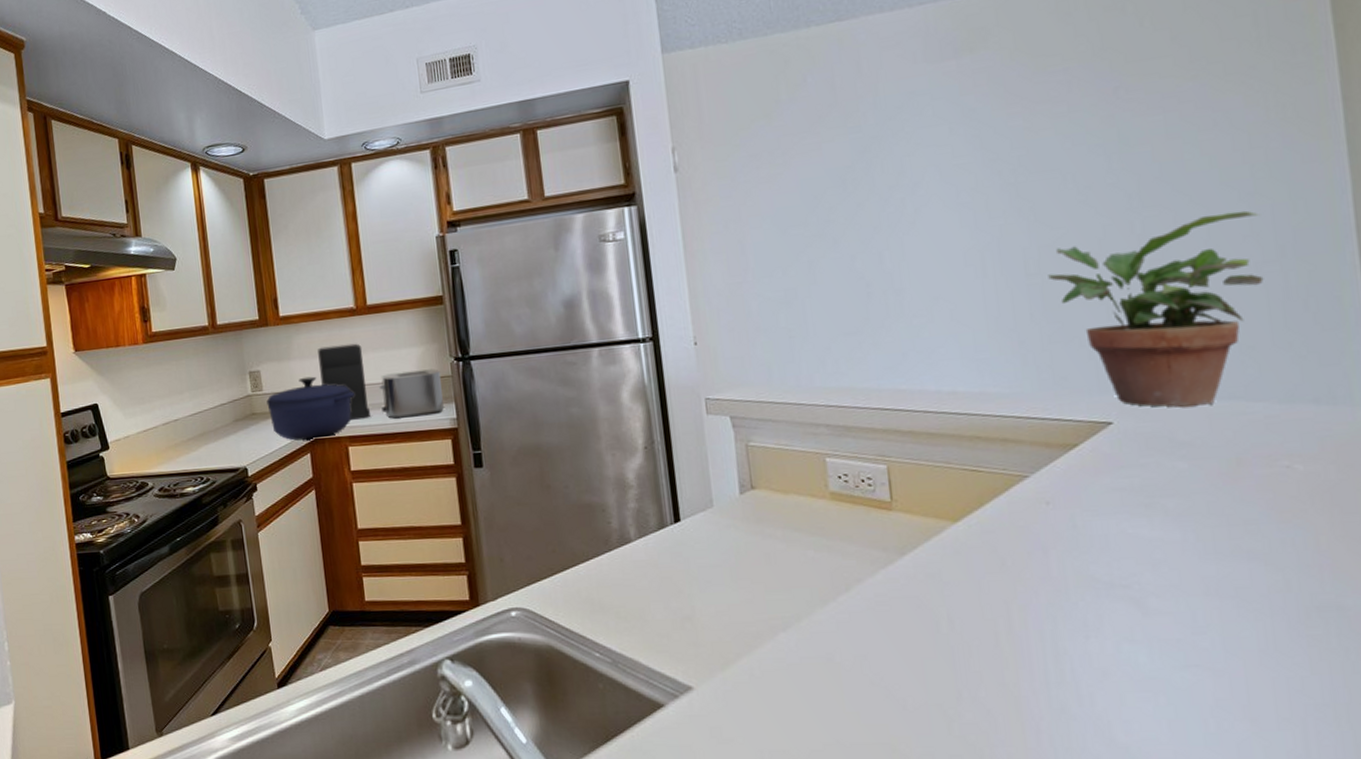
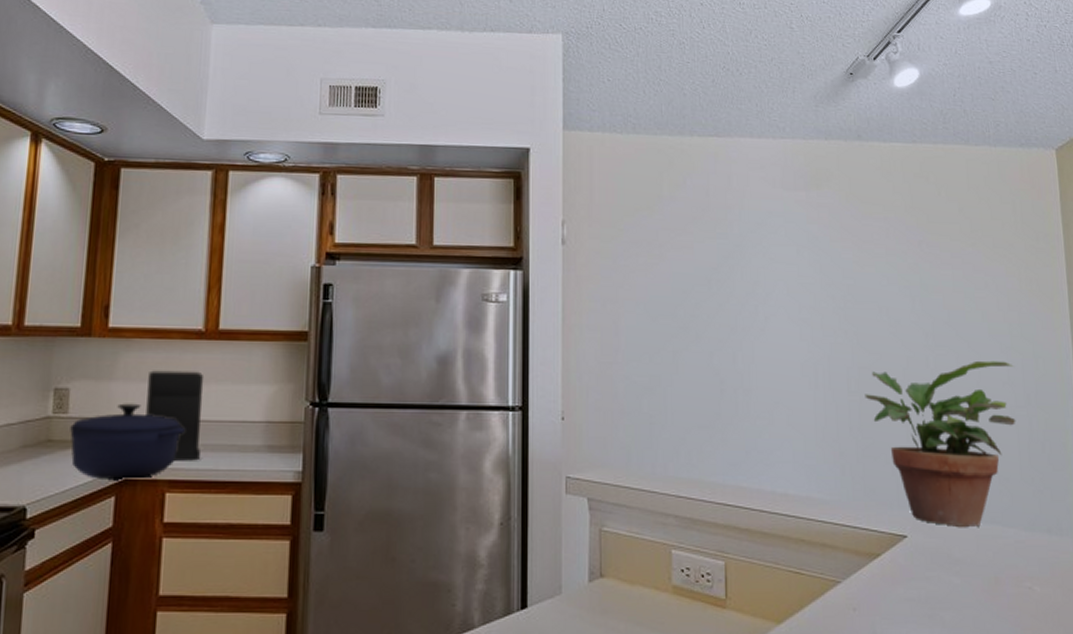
toaster: present [379,369,444,419] -> none [215,411,292,465]

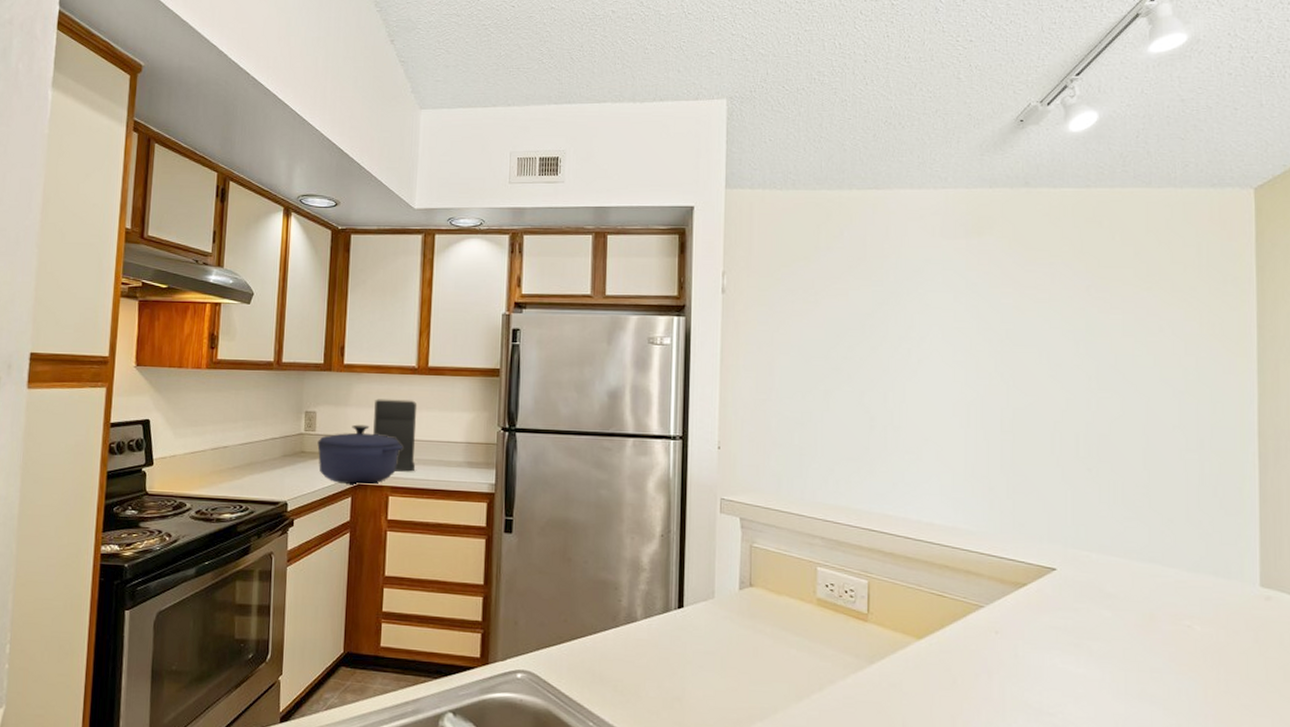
potted plant: present [865,360,1016,527] -> none [1019,404,1187,565]

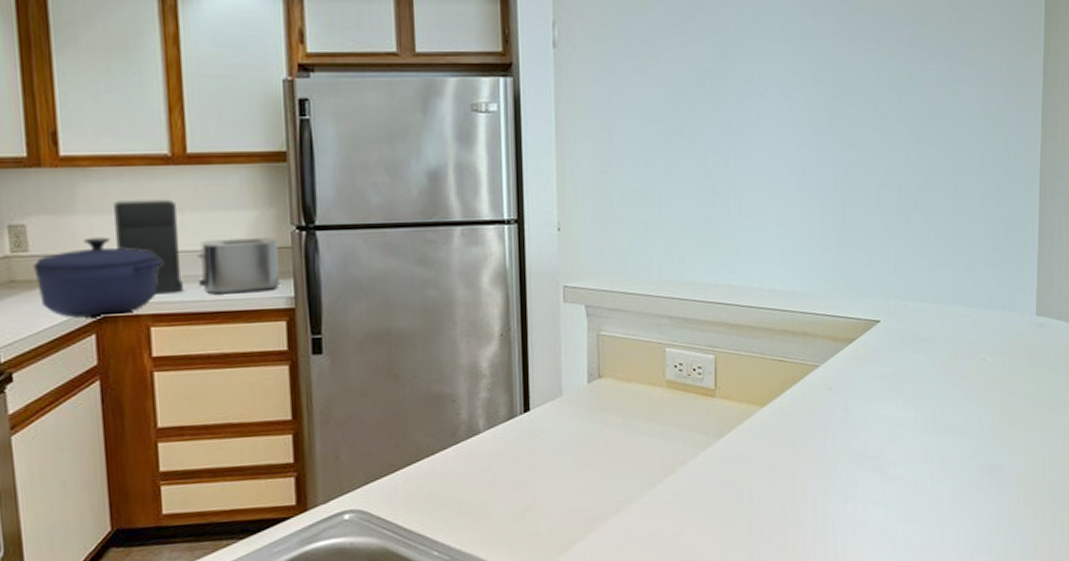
toaster: none [426,433,487,477] -> present [197,237,279,295]

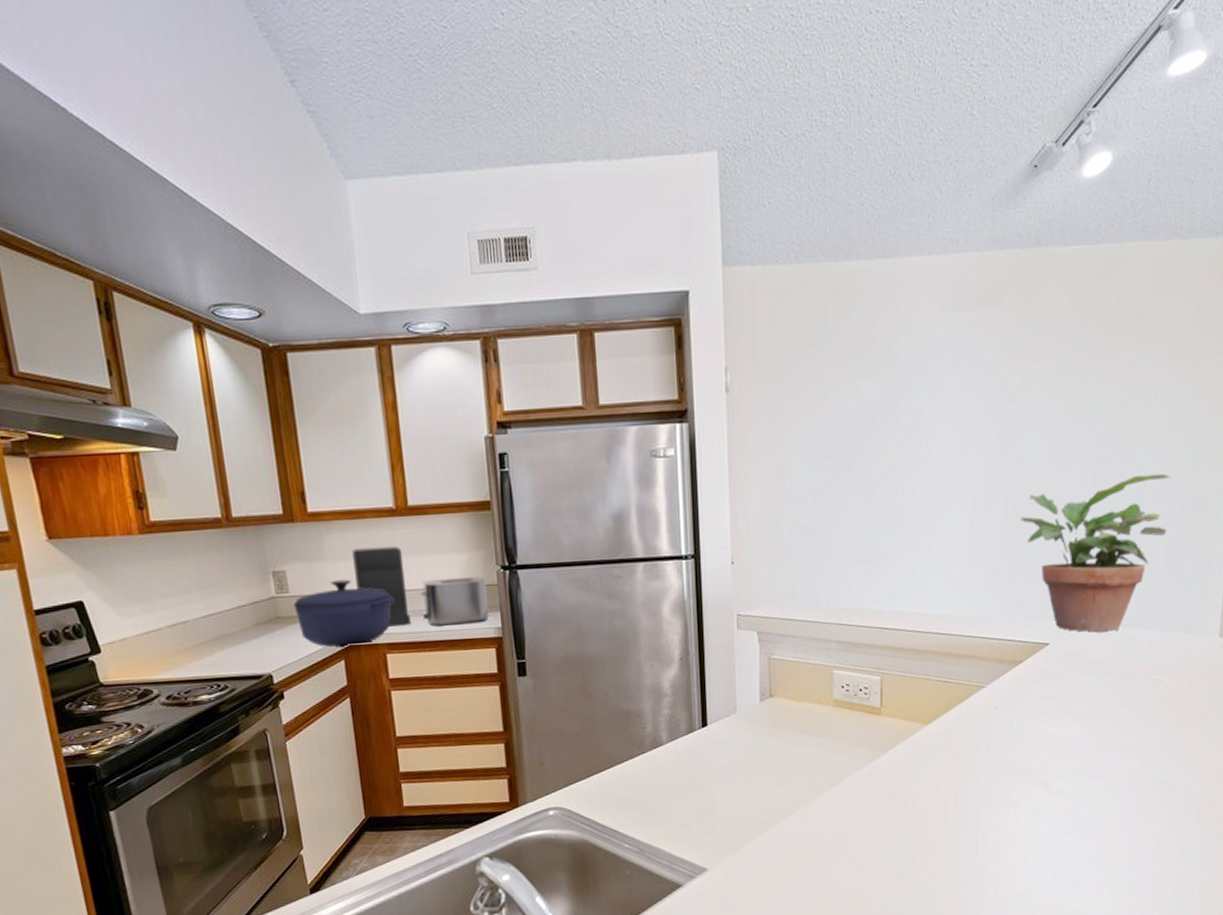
potted plant: none [849,152,987,310] -> present [1021,473,1172,632]

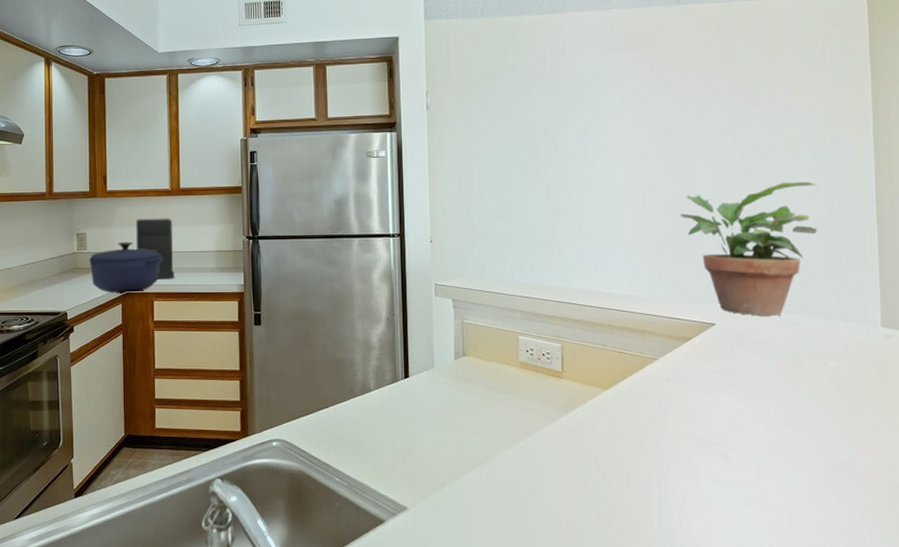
toaster: present [421,576,489,626] -> none [184,244,235,281]

